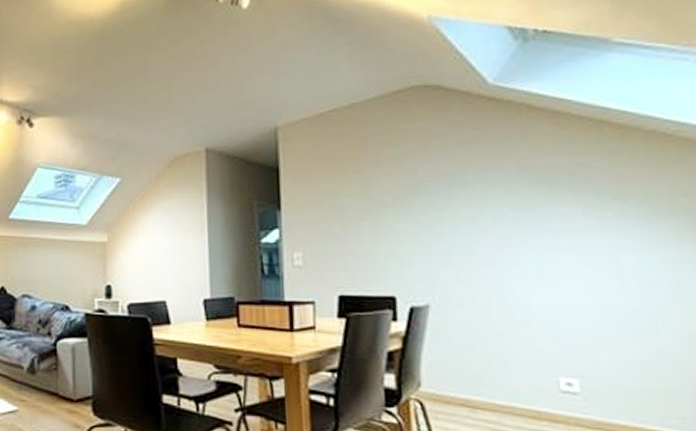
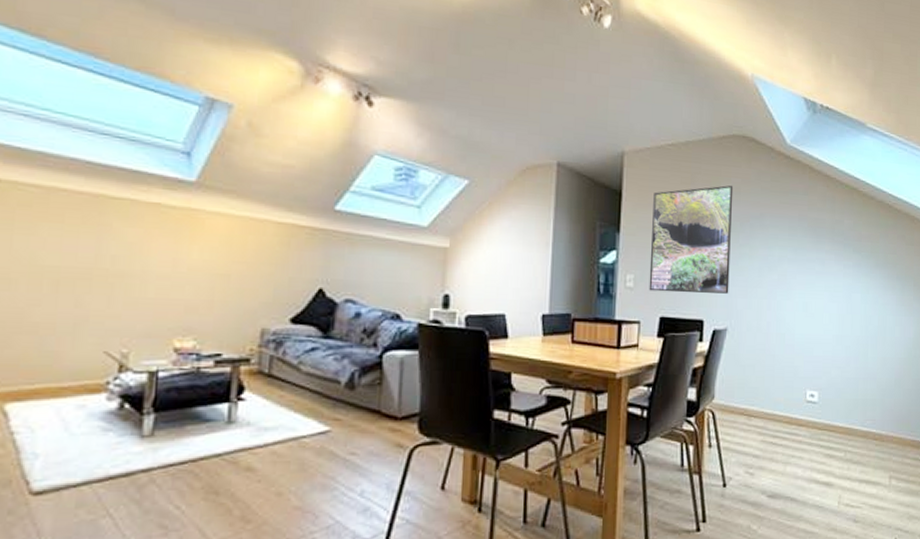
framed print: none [316,142,427,269] -> present [649,185,734,294]

